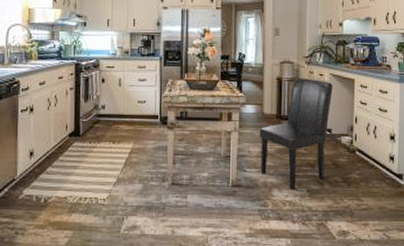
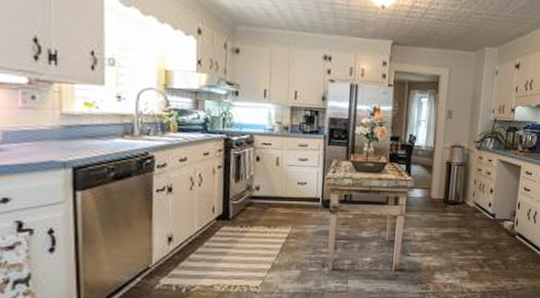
chair: present [259,78,333,190] -> none [424,162,500,273]

